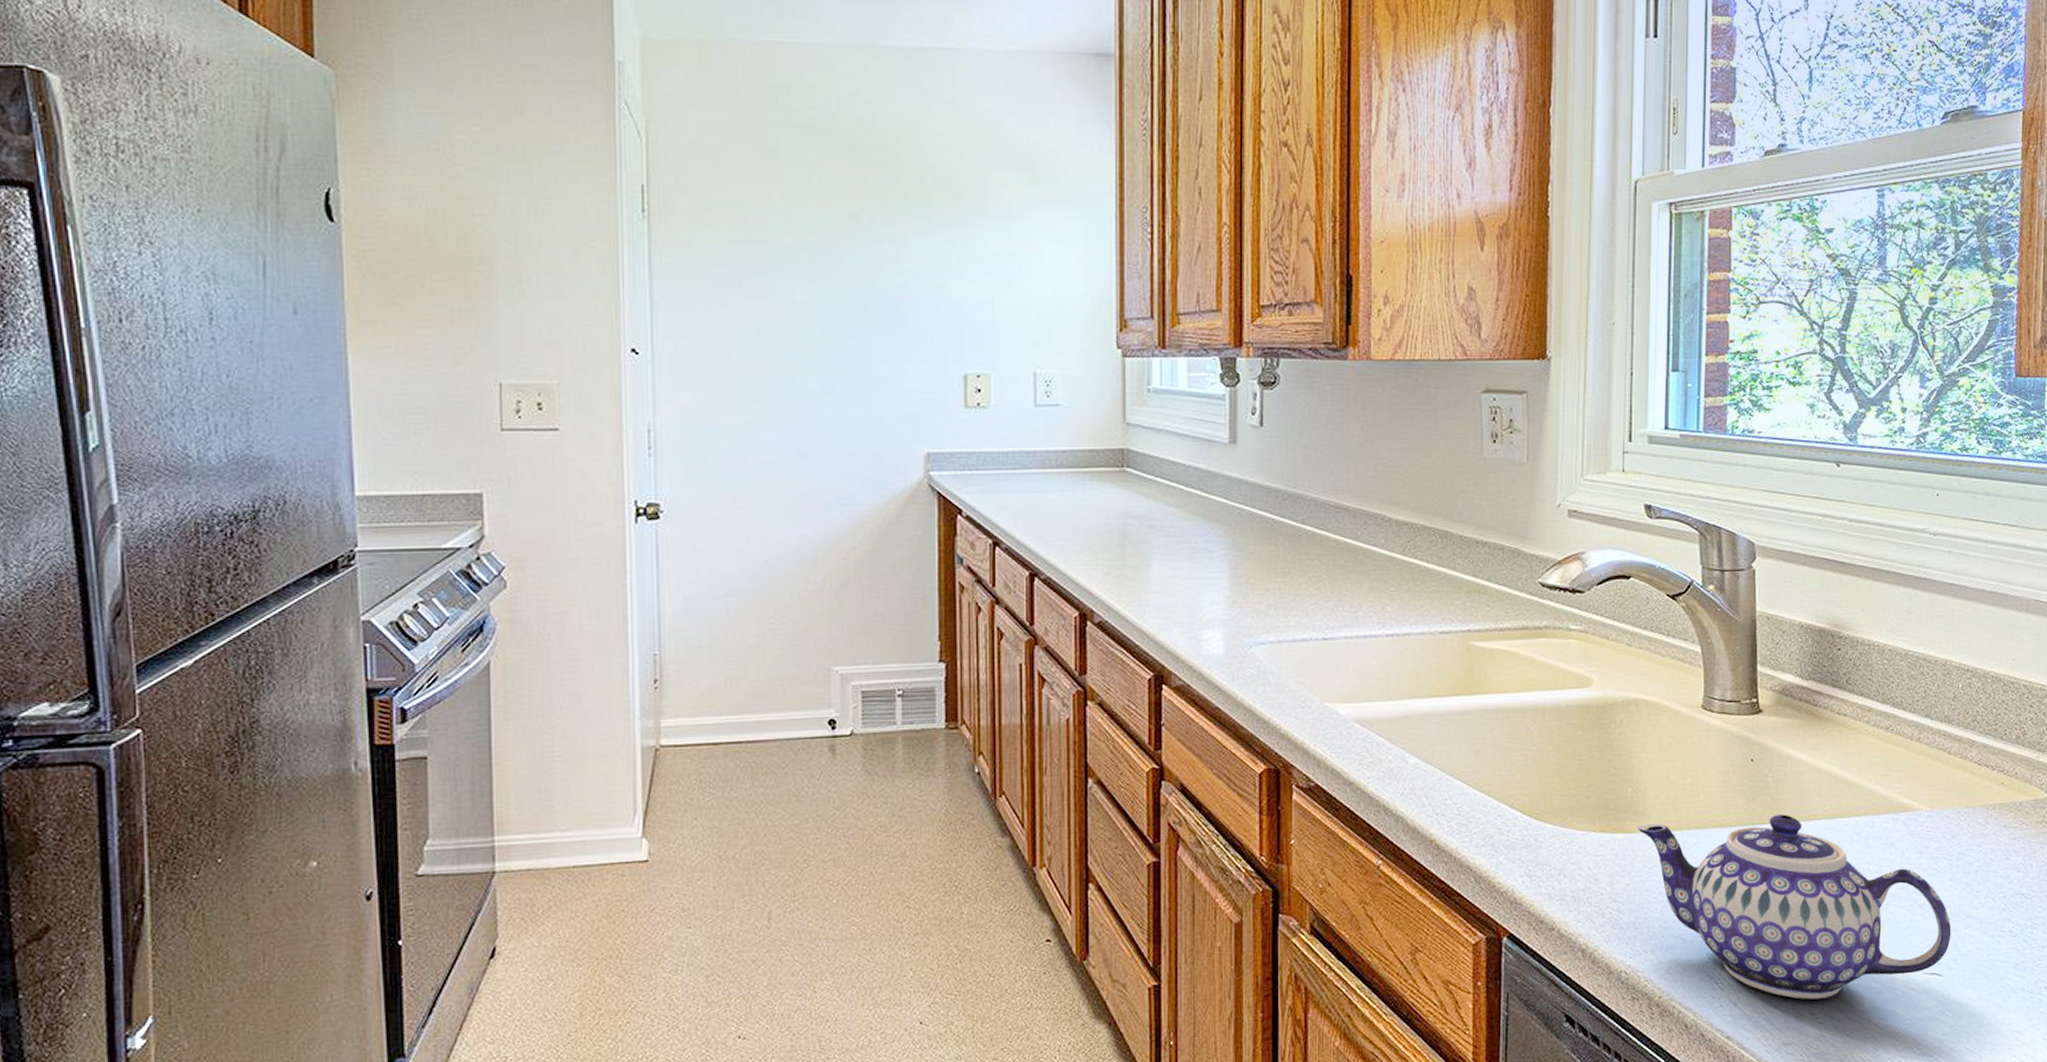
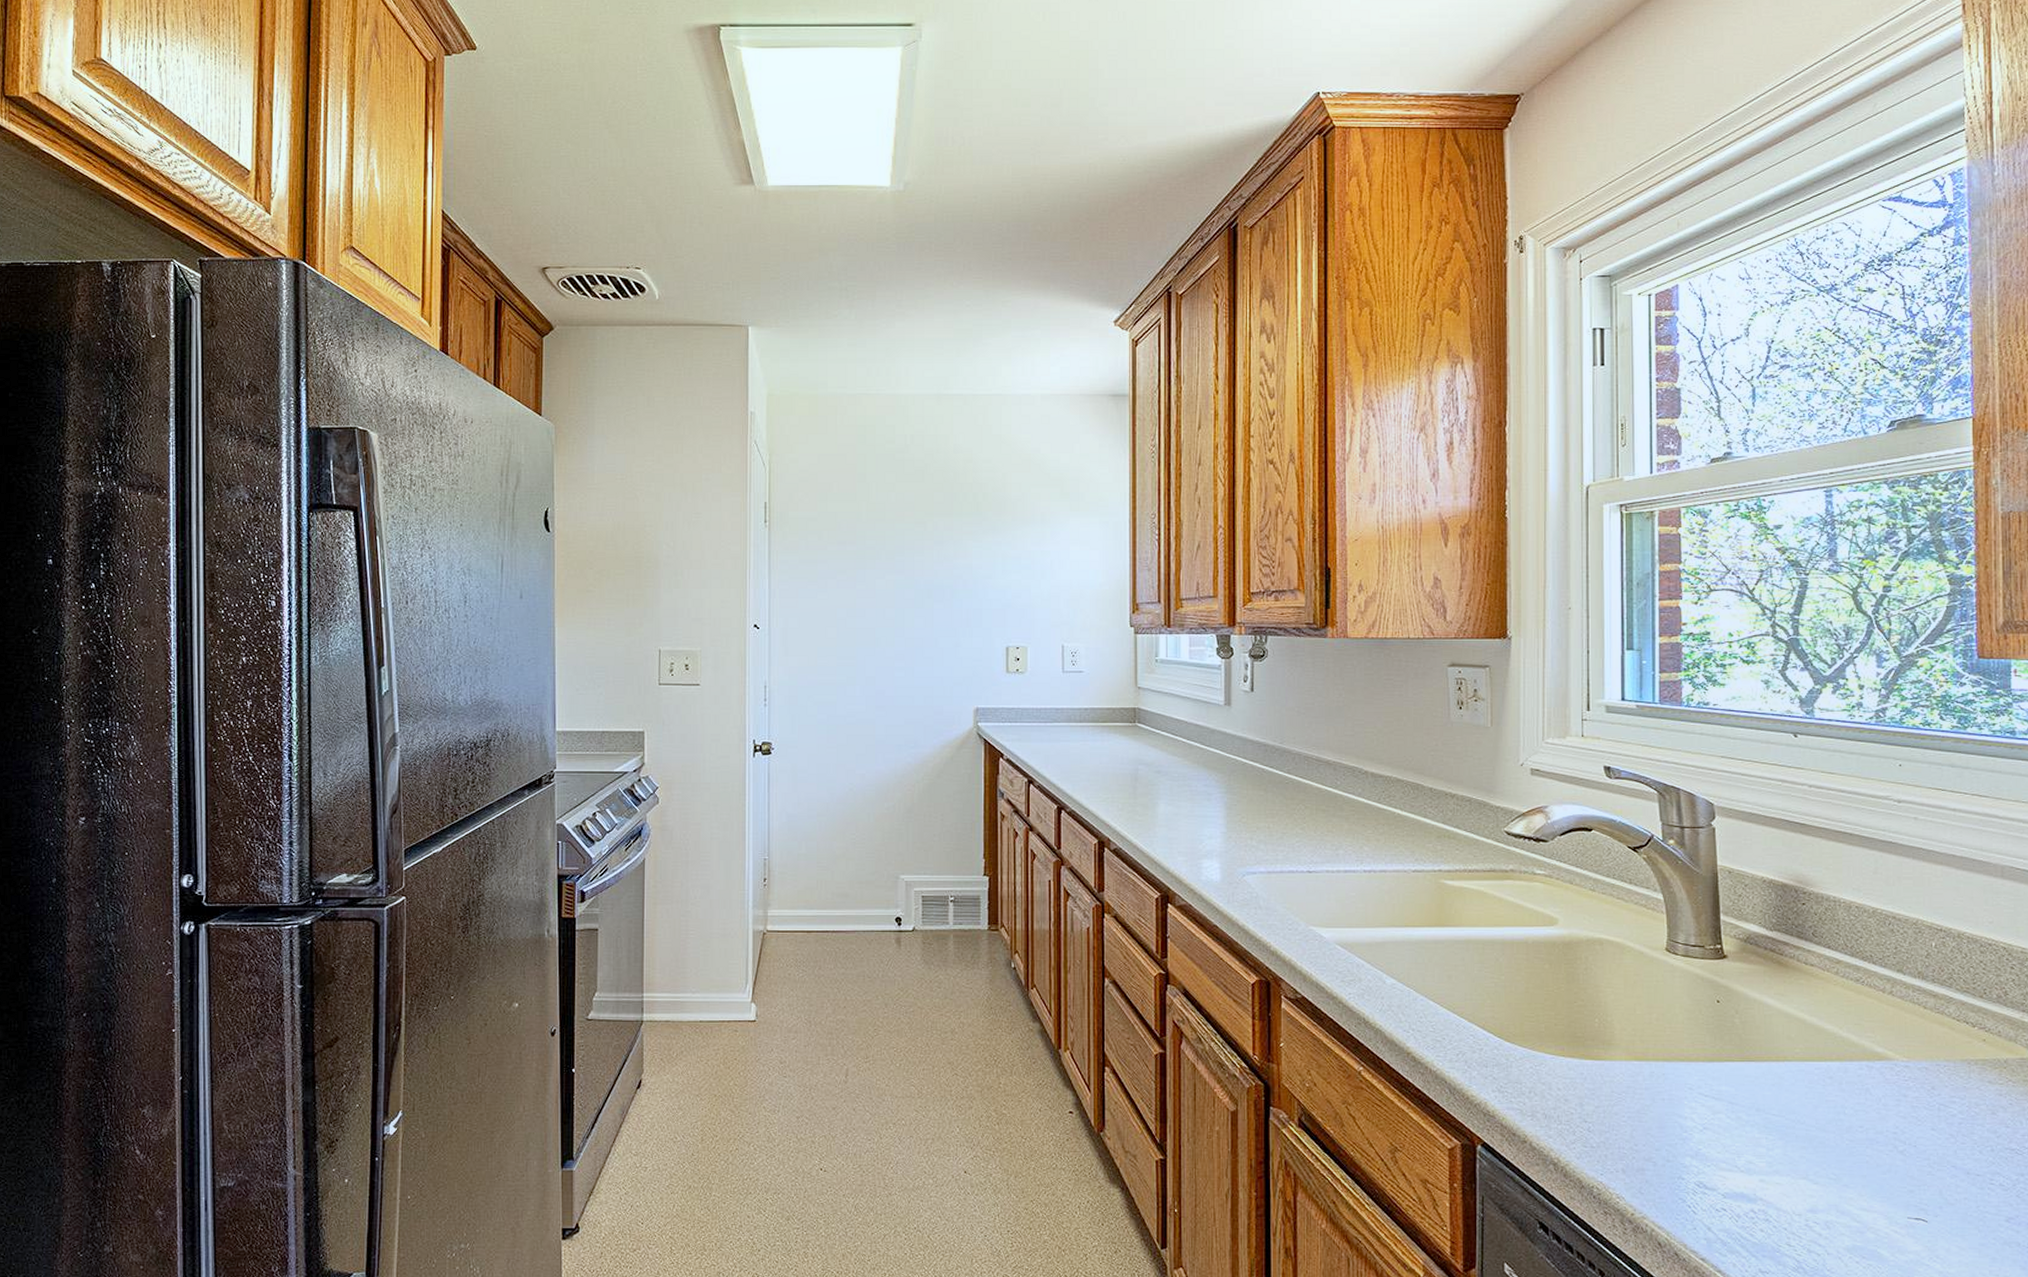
teapot: present [1638,814,1952,1000] -> none [1606,1053,1936,1232]

